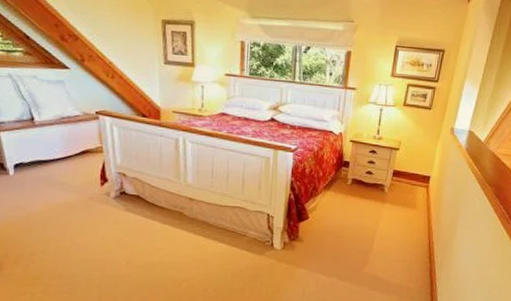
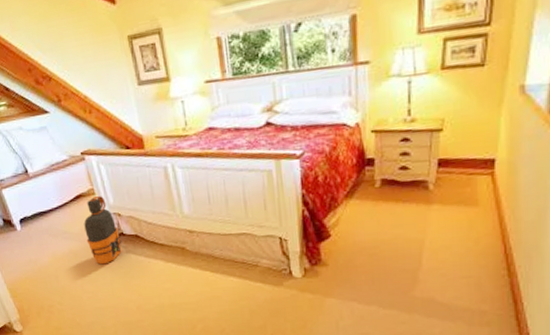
water bottle: none [85,154,123,219] -> present [84,196,122,265]

